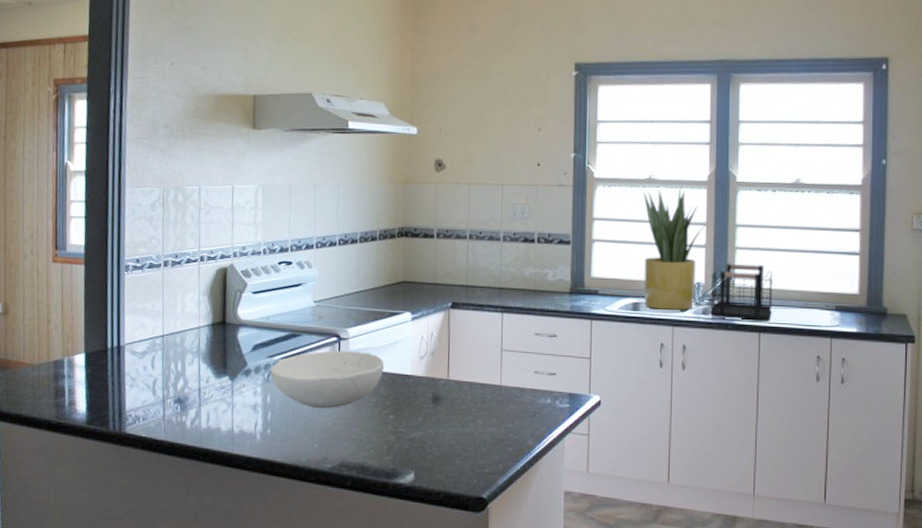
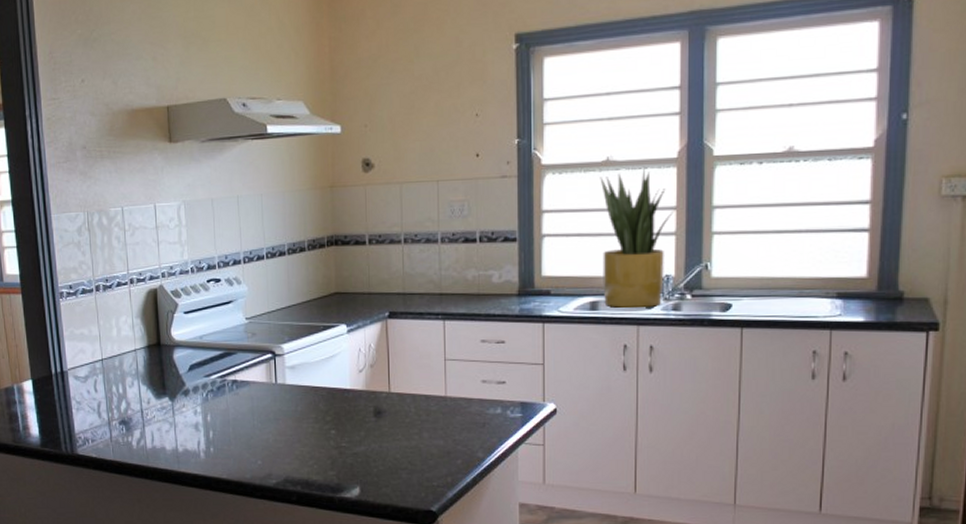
bowl: present [270,350,385,409] -> none [208,367,323,426]
dish rack: present [710,263,773,321] -> none [682,251,759,315]

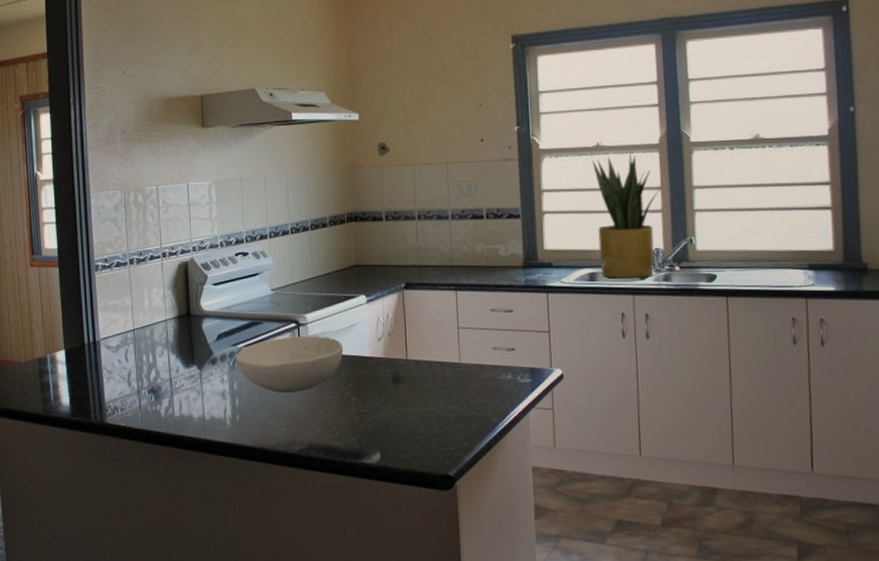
bowl: none [208,367,323,426] -> present [235,336,344,394]

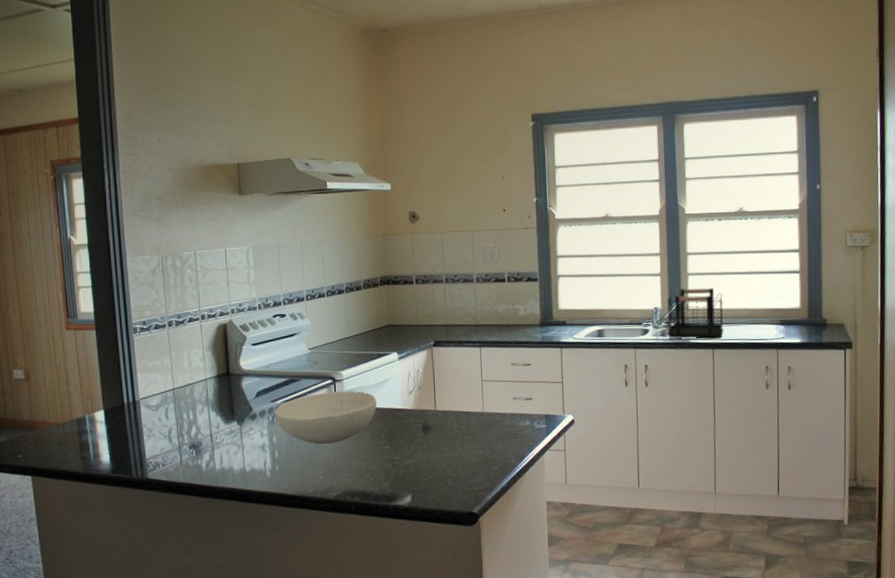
planter: present [592,151,661,280] -> none [601,221,660,335]
dish rack: none [670,226,739,285] -> present [666,288,724,339]

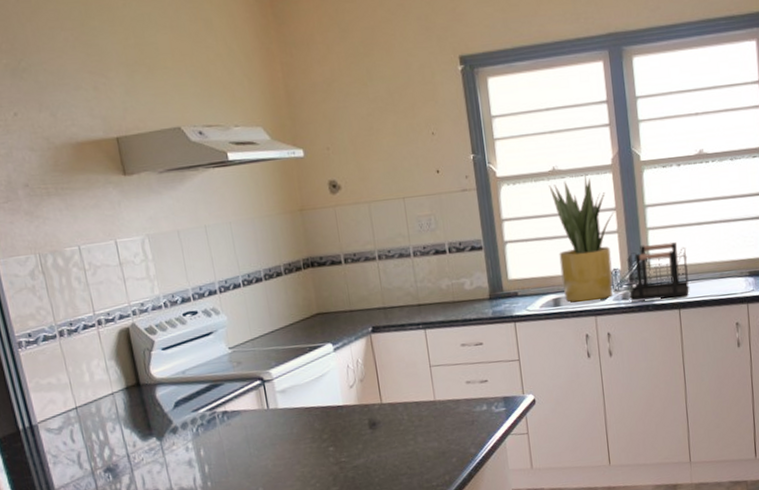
bowl: present [274,391,377,445] -> none [197,390,315,454]
planter: none [601,221,660,335] -> present [549,173,616,302]

